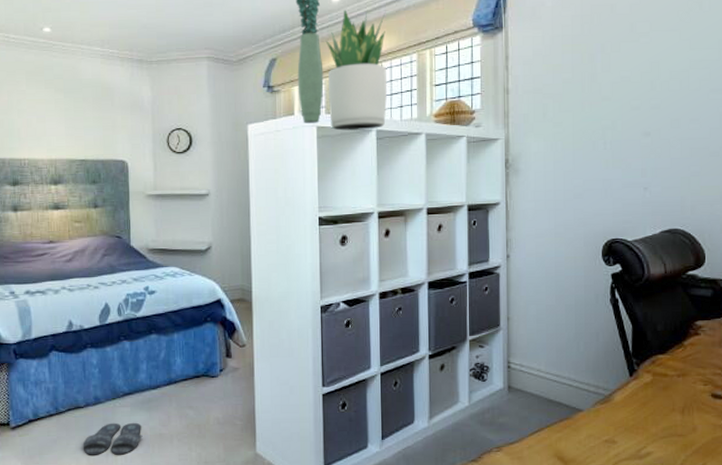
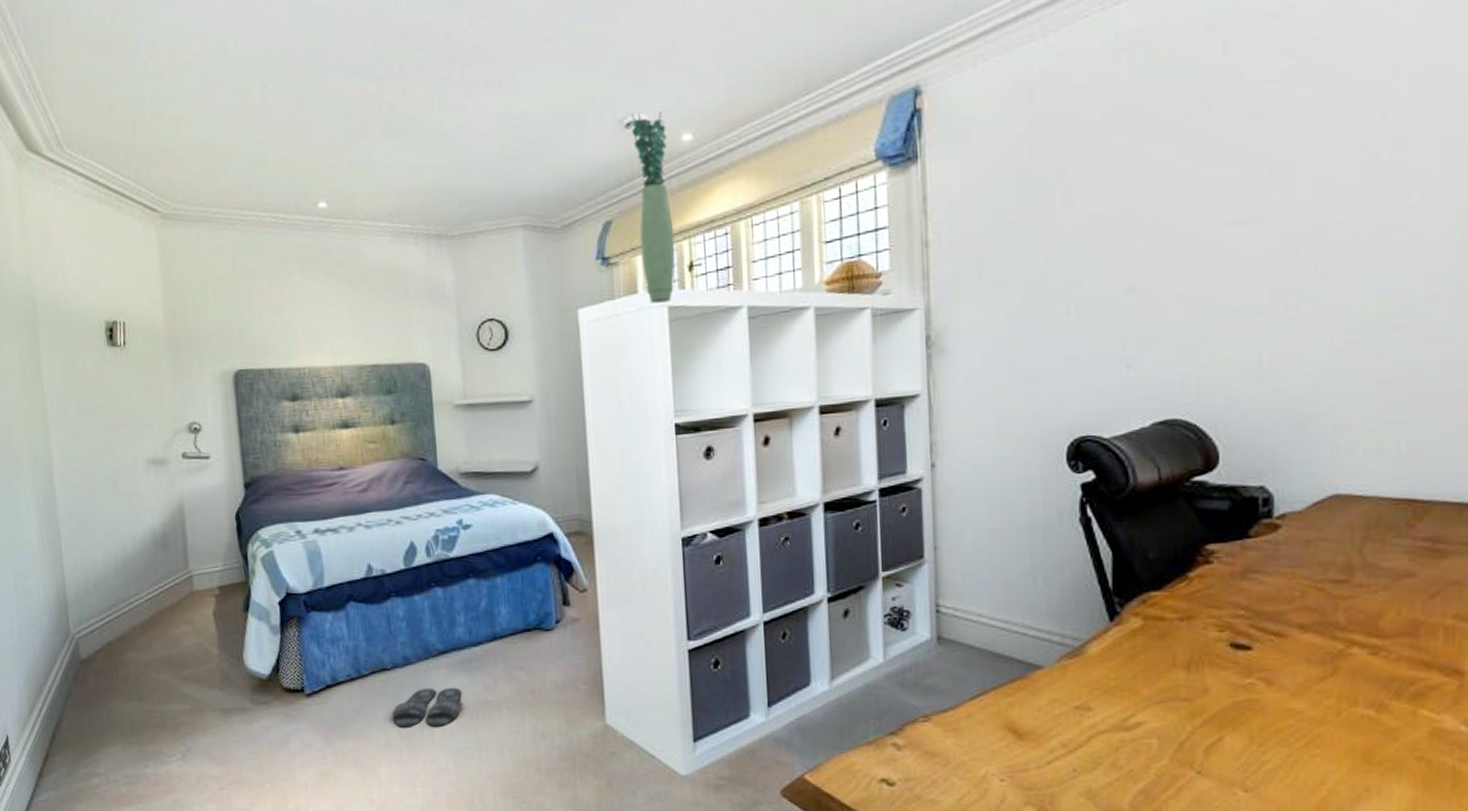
planter: present [325,10,387,131] -> none [675,149,761,310]

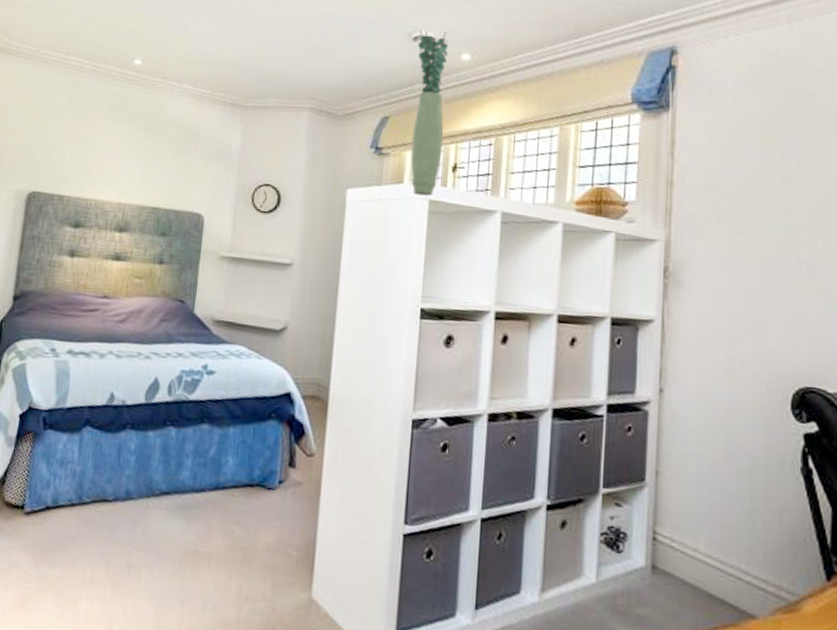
slippers: present [392,687,464,727] -> none [103,526,176,571]

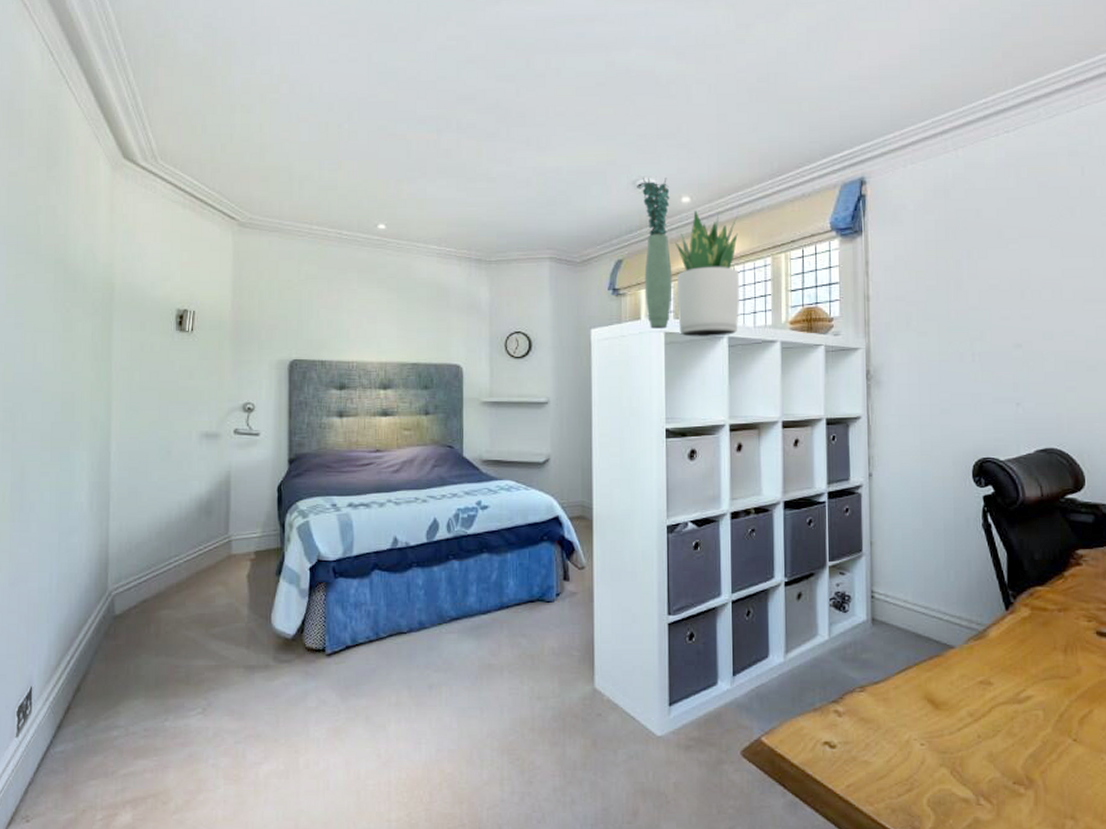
planter: none [446,70,525,211] -> present [674,211,739,337]

